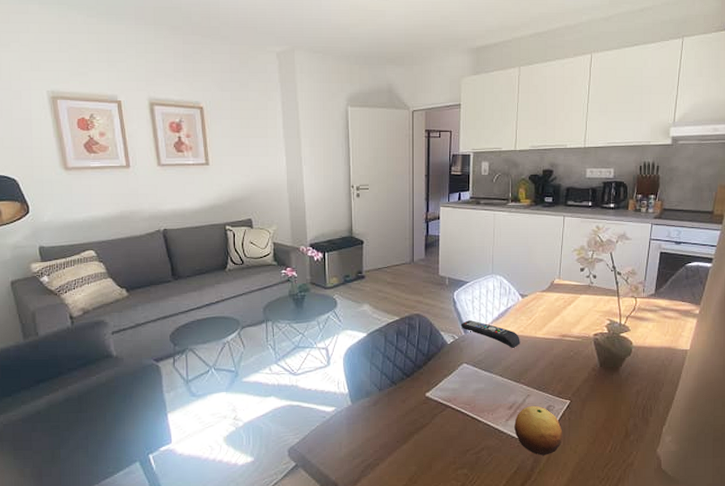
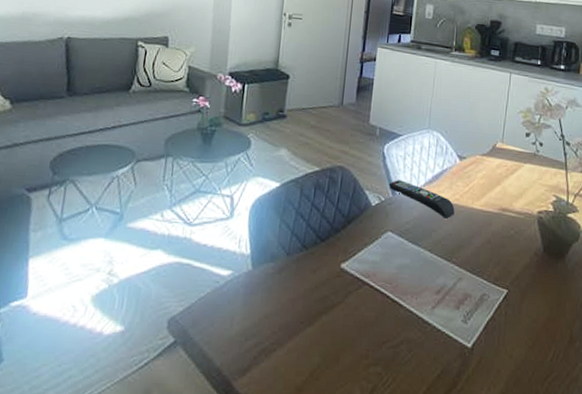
fruit: present [514,405,563,456] -> none [441,292,497,358]

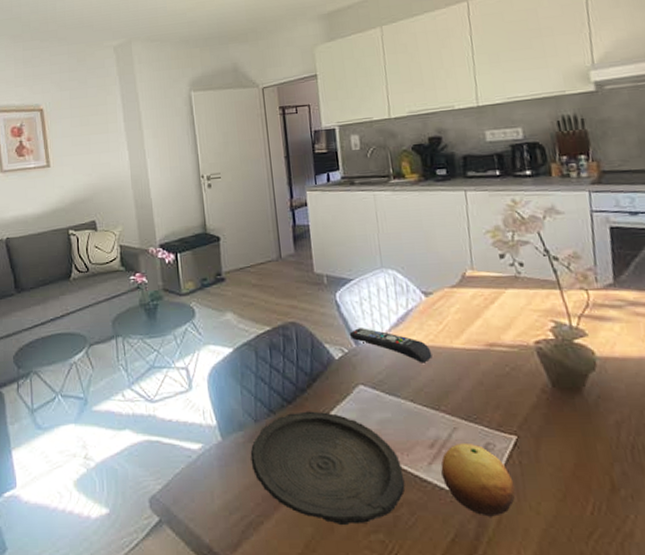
plate: none [275,250,409,358] -> present [250,411,406,526]
fruit: none [441,292,497,358] -> present [440,442,516,517]

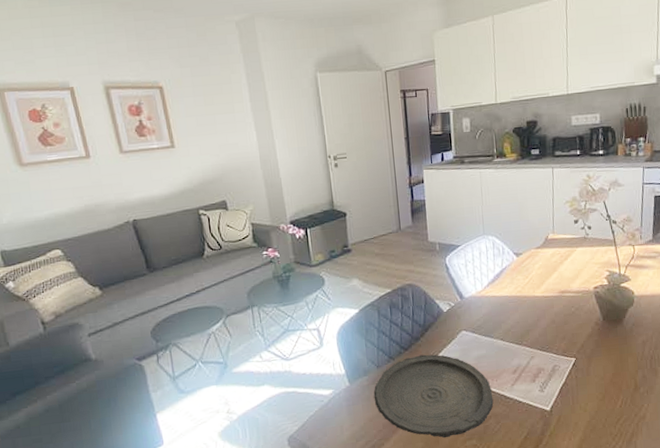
remote control: present [349,328,432,363] -> none [455,285,519,310]
fruit: present [440,442,516,517] -> none [520,367,571,418]

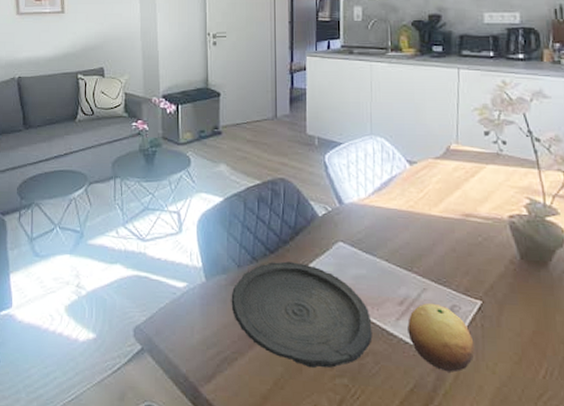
fruit: none [520,367,571,418] -> present [407,303,475,373]

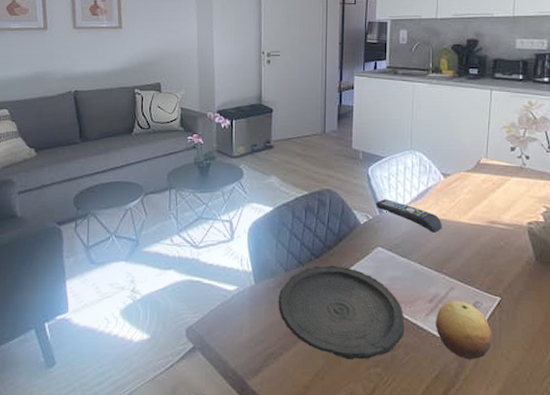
remote control: none [334,189,410,227] -> present [375,199,442,233]

